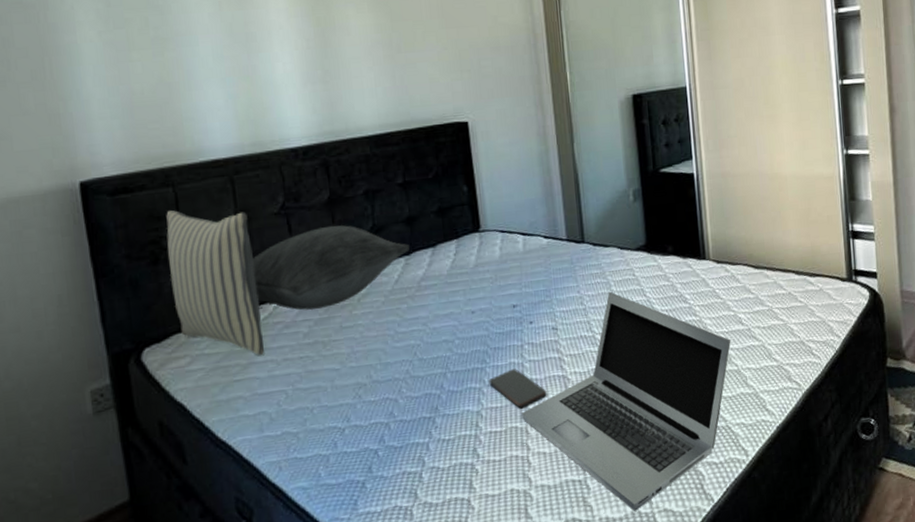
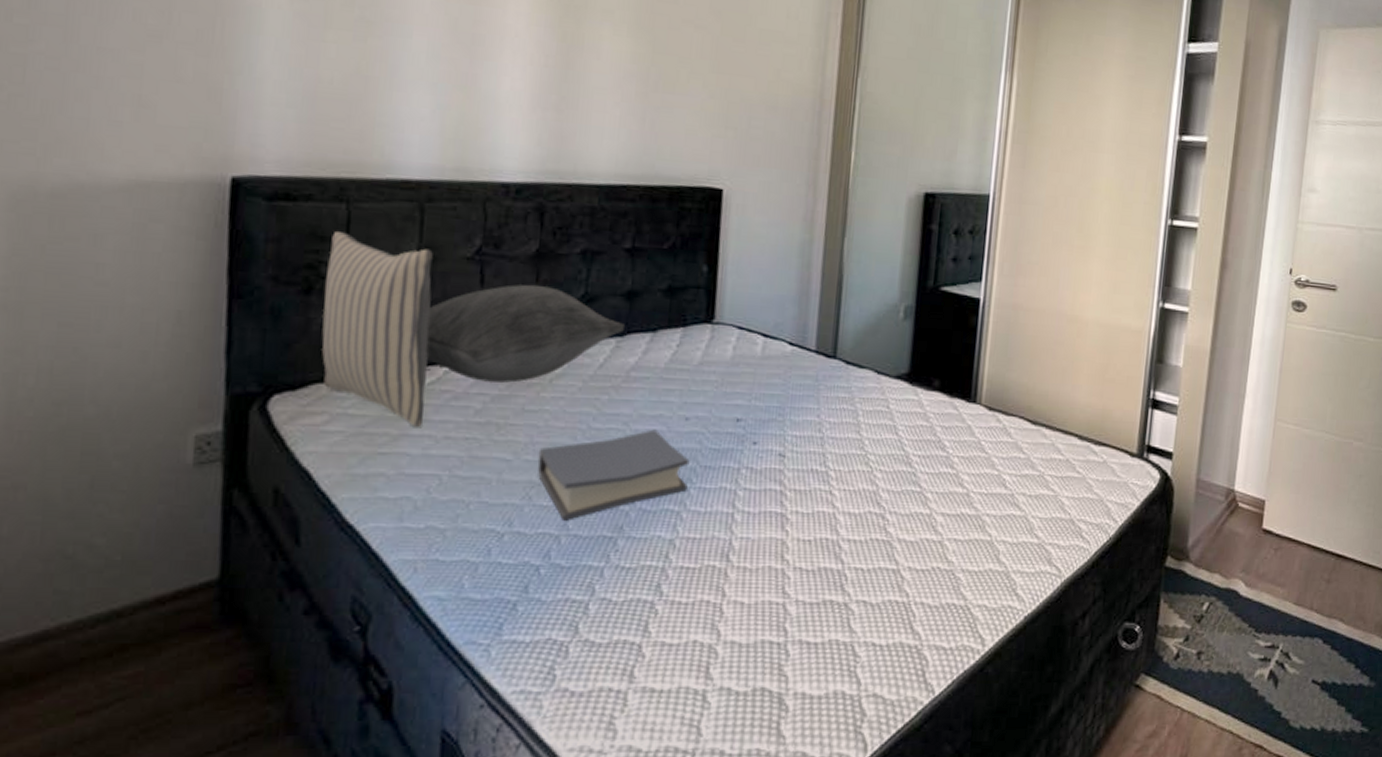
hardback book: none [359,325,484,410] -> present [537,429,690,521]
phone: present [489,369,547,409] -> none [690,495,759,545]
laptop: present [522,291,731,511] -> none [723,421,989,691]

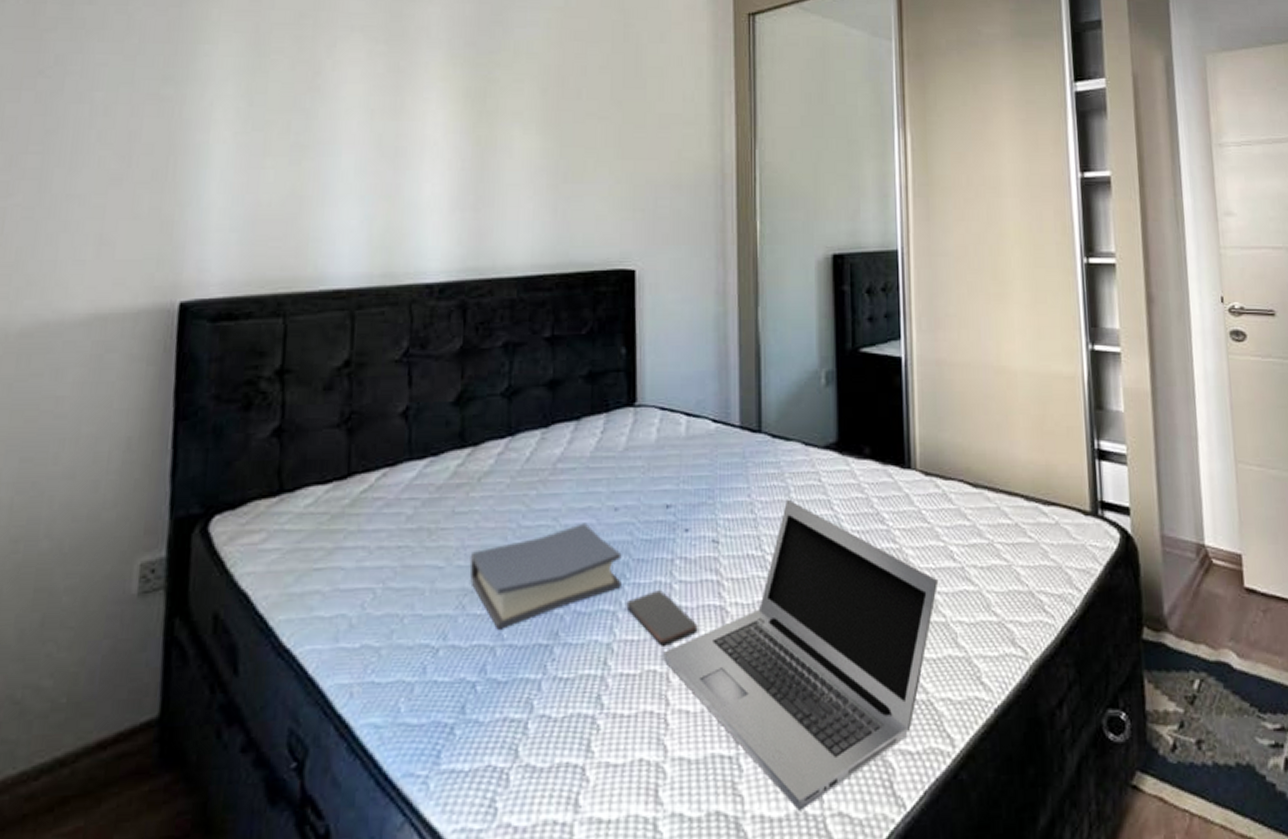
pillow: present [322,230,433,427] -> none [260,344,363,538]
pillow: present [425,284,624,383] -> none [358,381,548,486]
phone: none [690,495,759,545] -> present [626,590,698,646]
laptop: none [723,421,989,691] -> present [663,499,939,811]

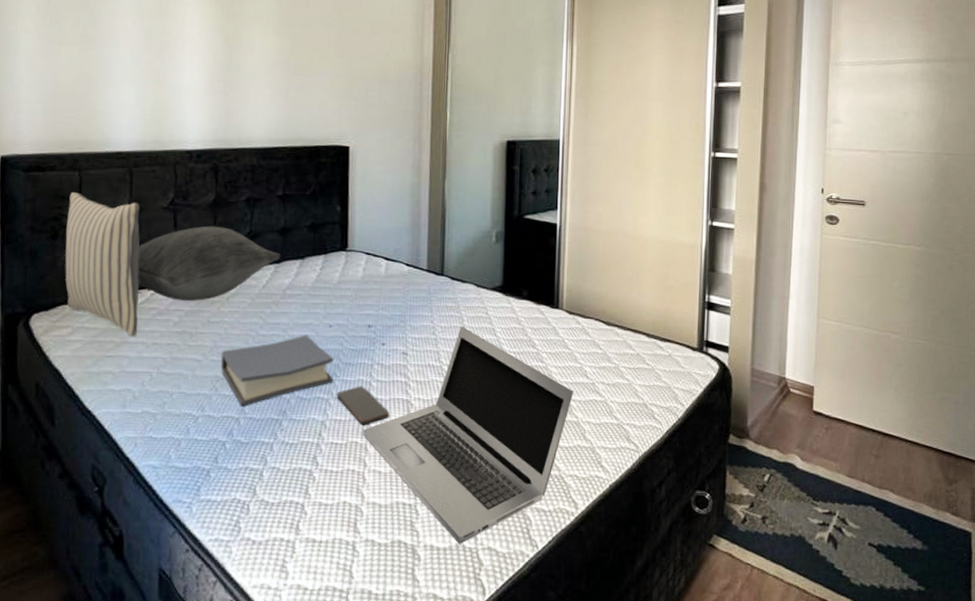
pillow: none [260,344,363,538] -> present [65,191,140,336]
pillow: none [358,381,548,486] -> present [137,226,280,301]

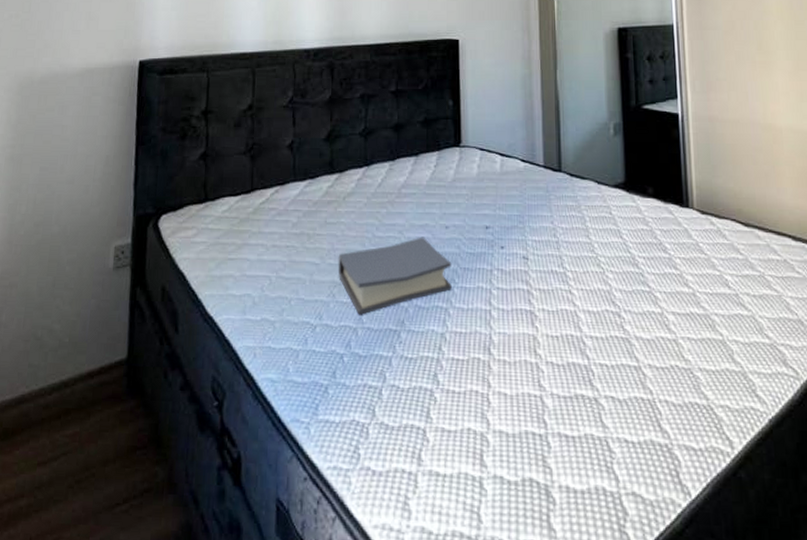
pillow: present [65,191,140,336] -> none [192,92,261,238]
pillow: present [137,226,280,301] -> none [258,123,394,201]
phone: present [336,386,390,425] -> none [456,294,513,339]
laptop: present [363,326,574,544] -> none [485,227,716,486]

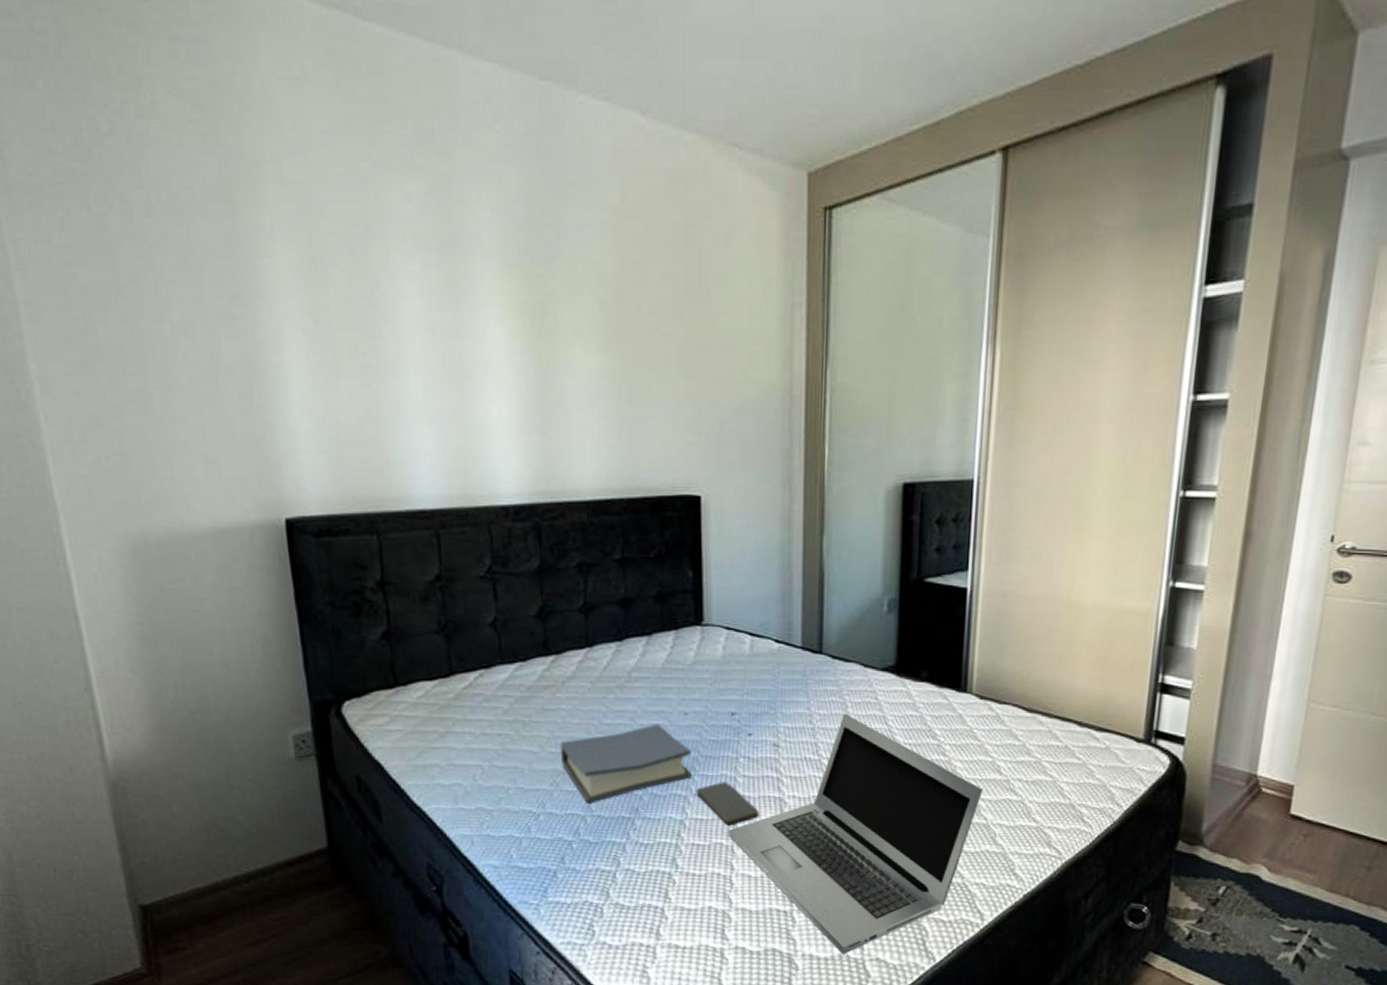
phone: none [456,294,513,339] -> present [696,782,759,825]
laptop: none [485,227,716,486] -> present [729,713,984,954]

